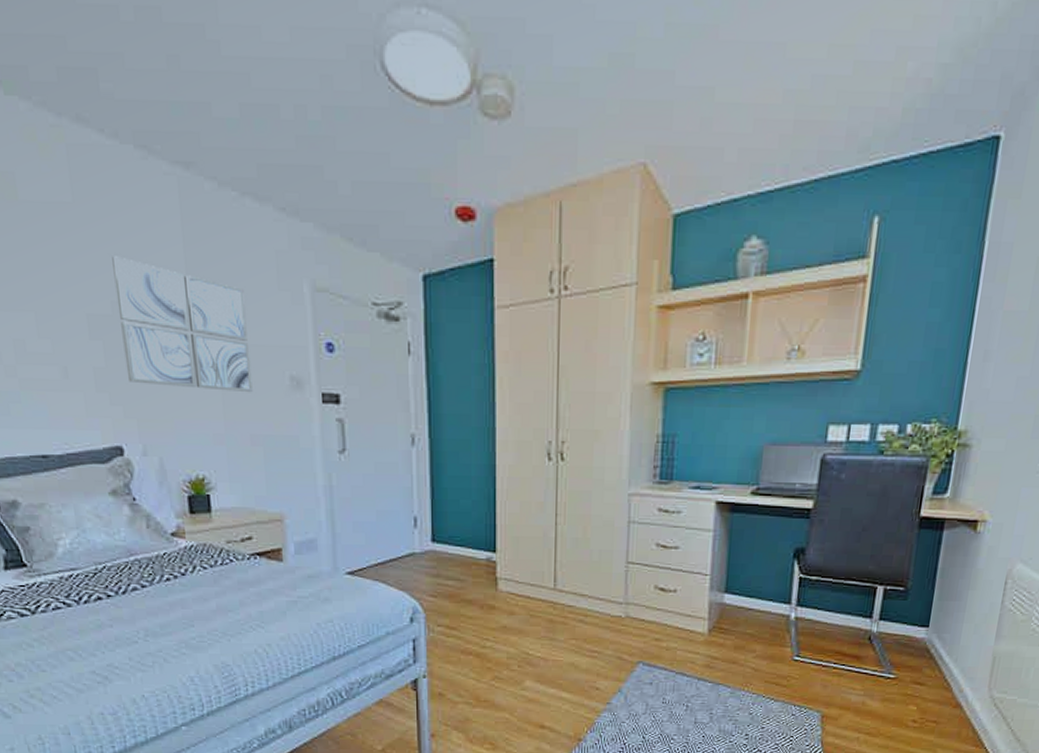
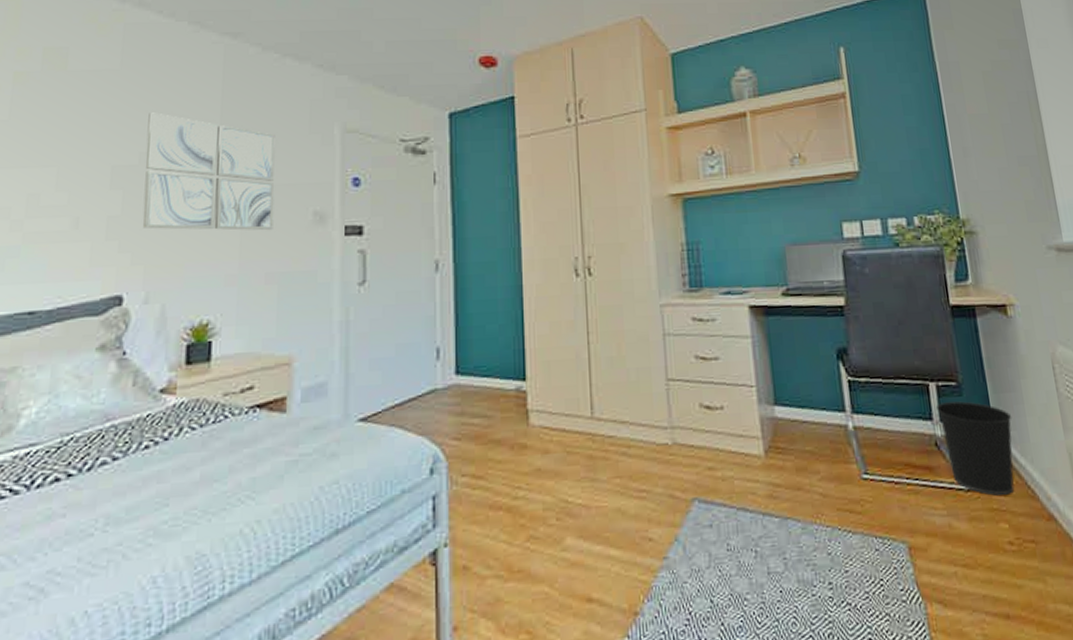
wastebasket: none [878,604,950,684] -> present [936,401,1015,496]

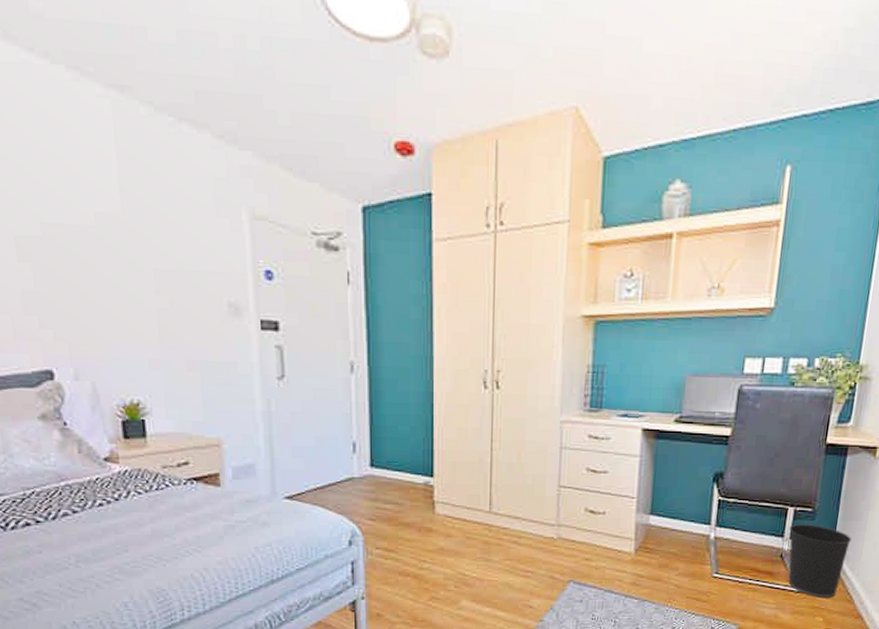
wall art: present [142,112,275,231] -> none [42,177,190,319]

